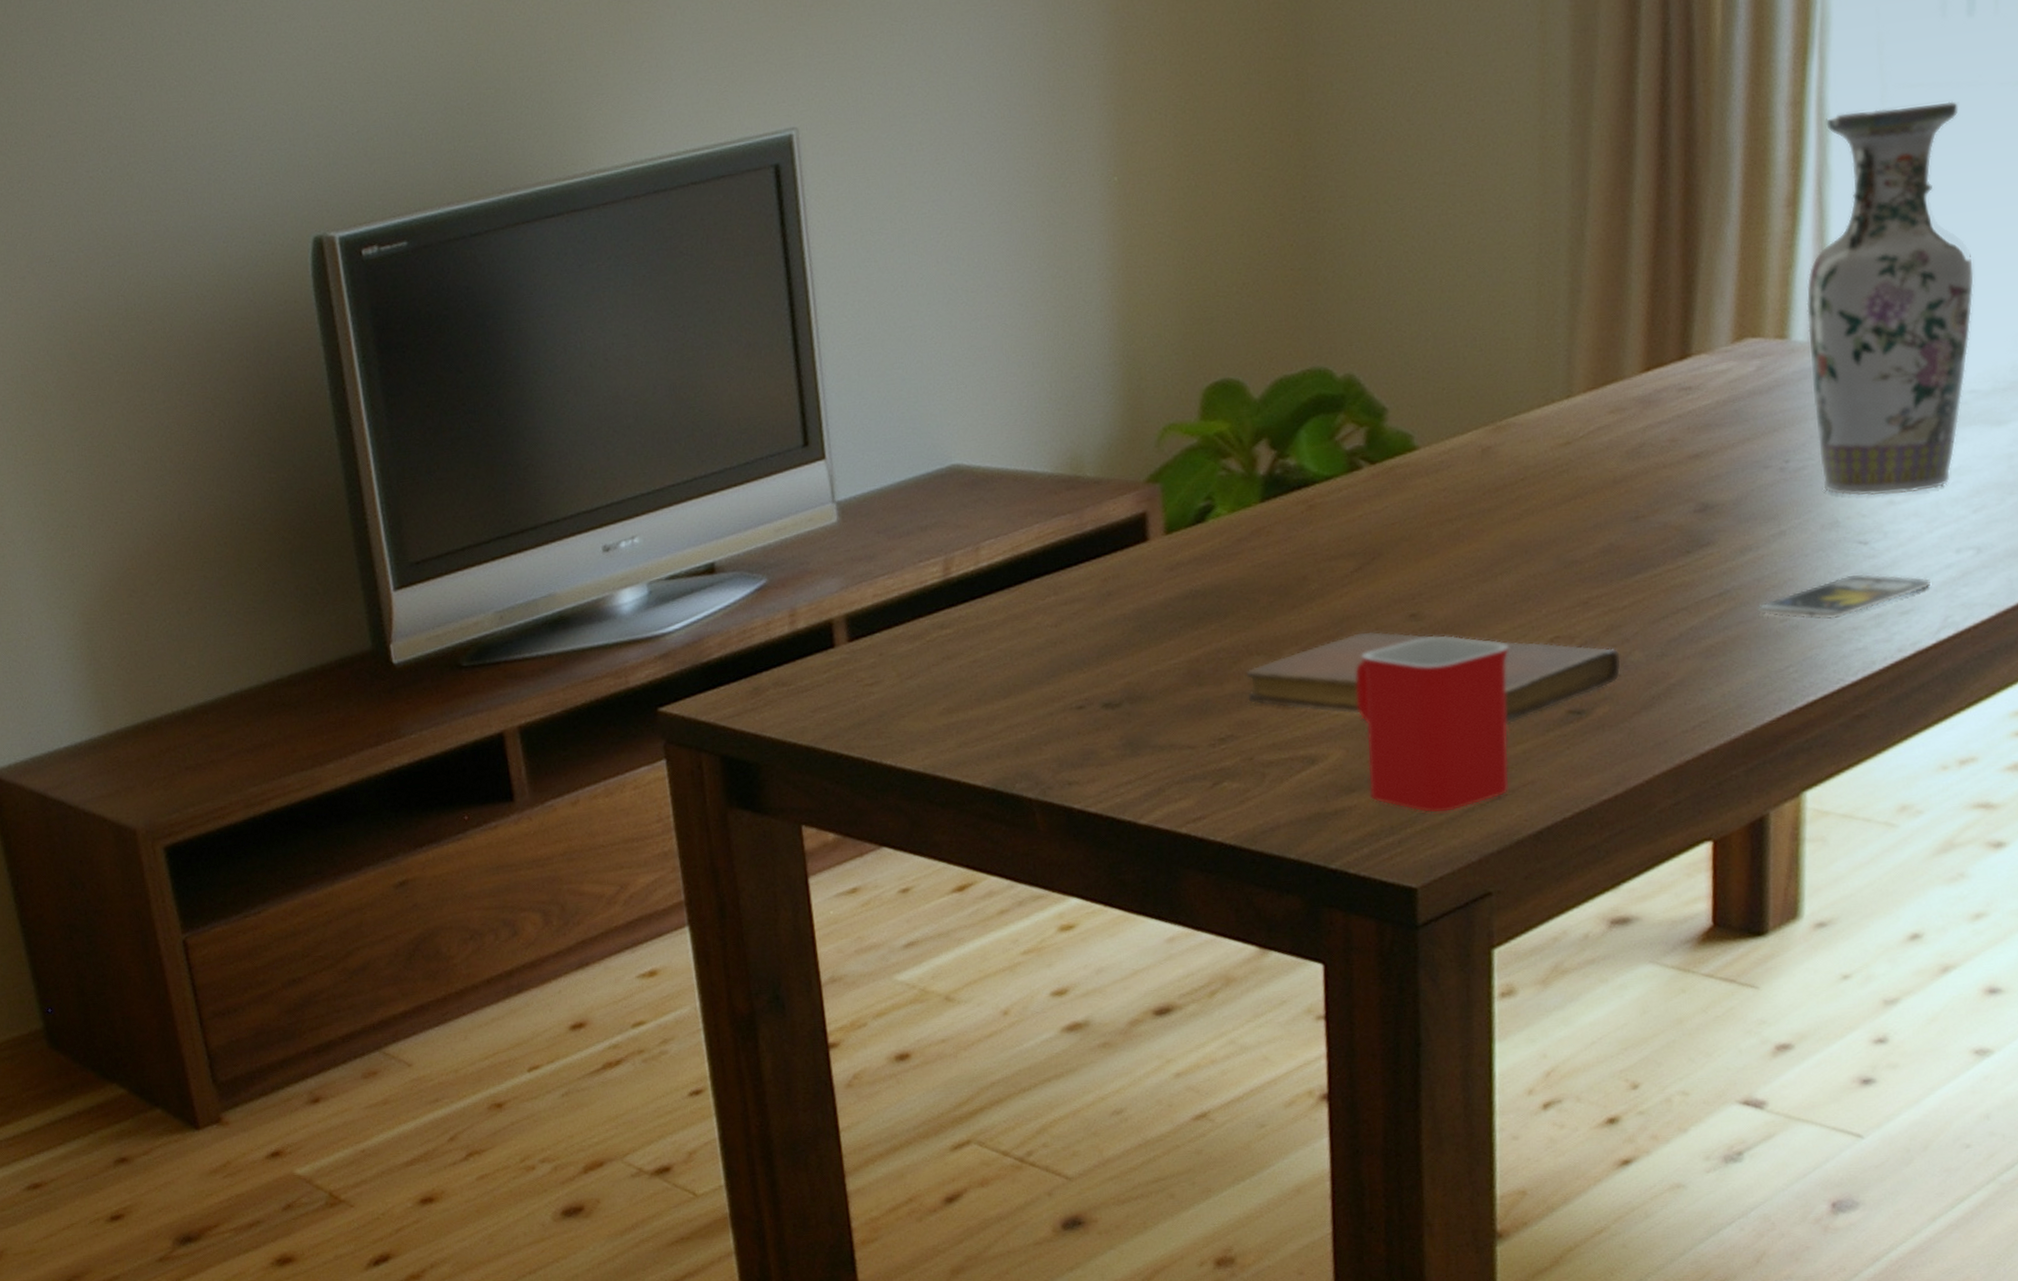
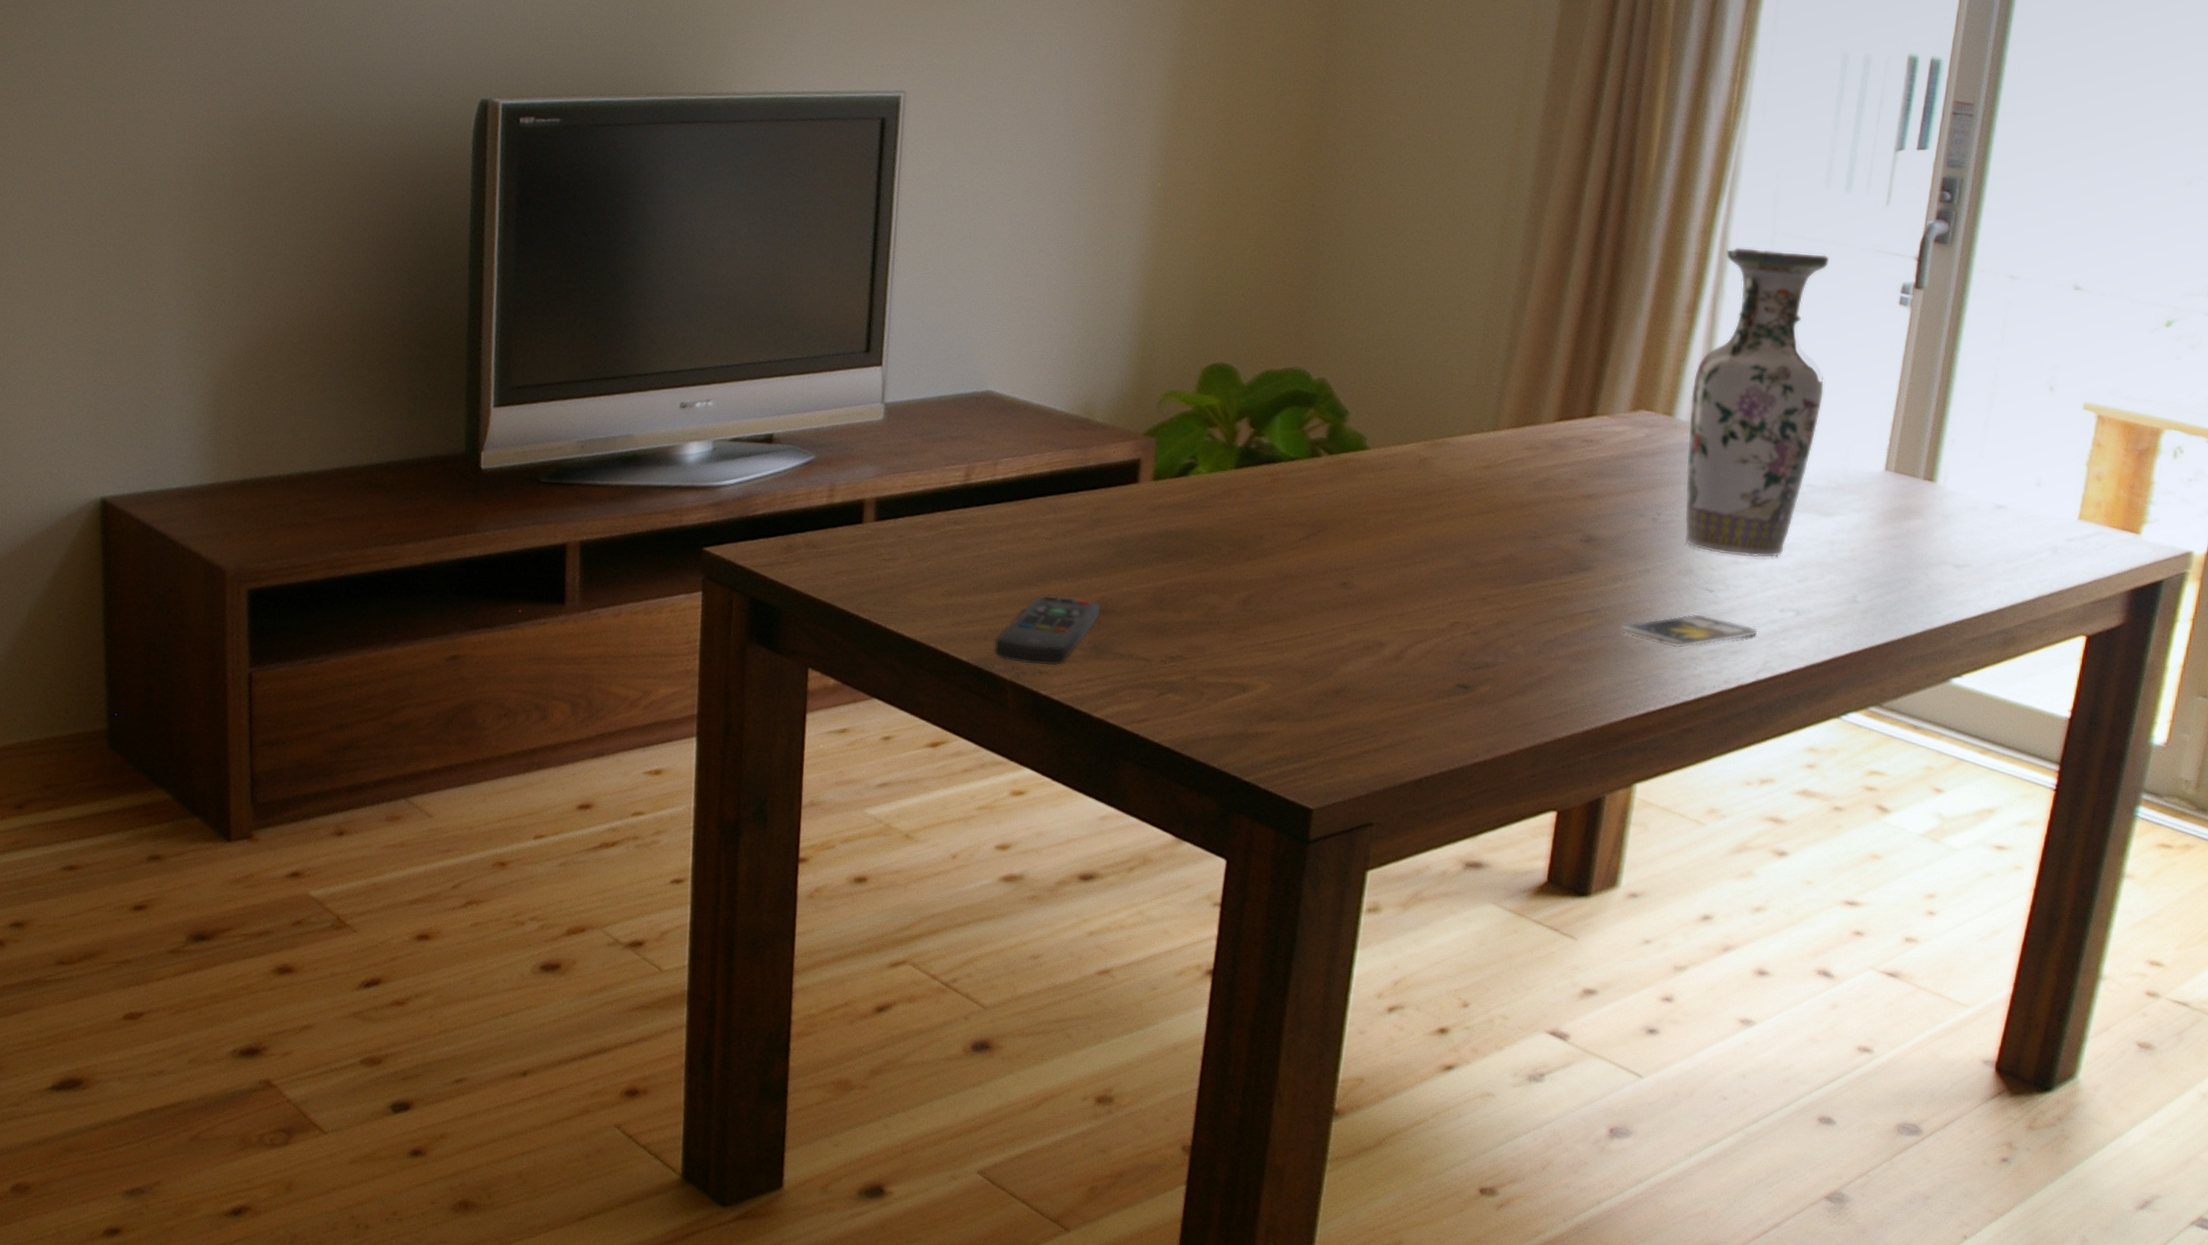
remote control: none [1010,689,1129,777] -> present [993,595,1100,666]
notebook: present [1247,631,1621,725] -> none [1199,590,1505,687]
mug: present [1355,635,1509,813] -> none [1286,603,1417,750]

